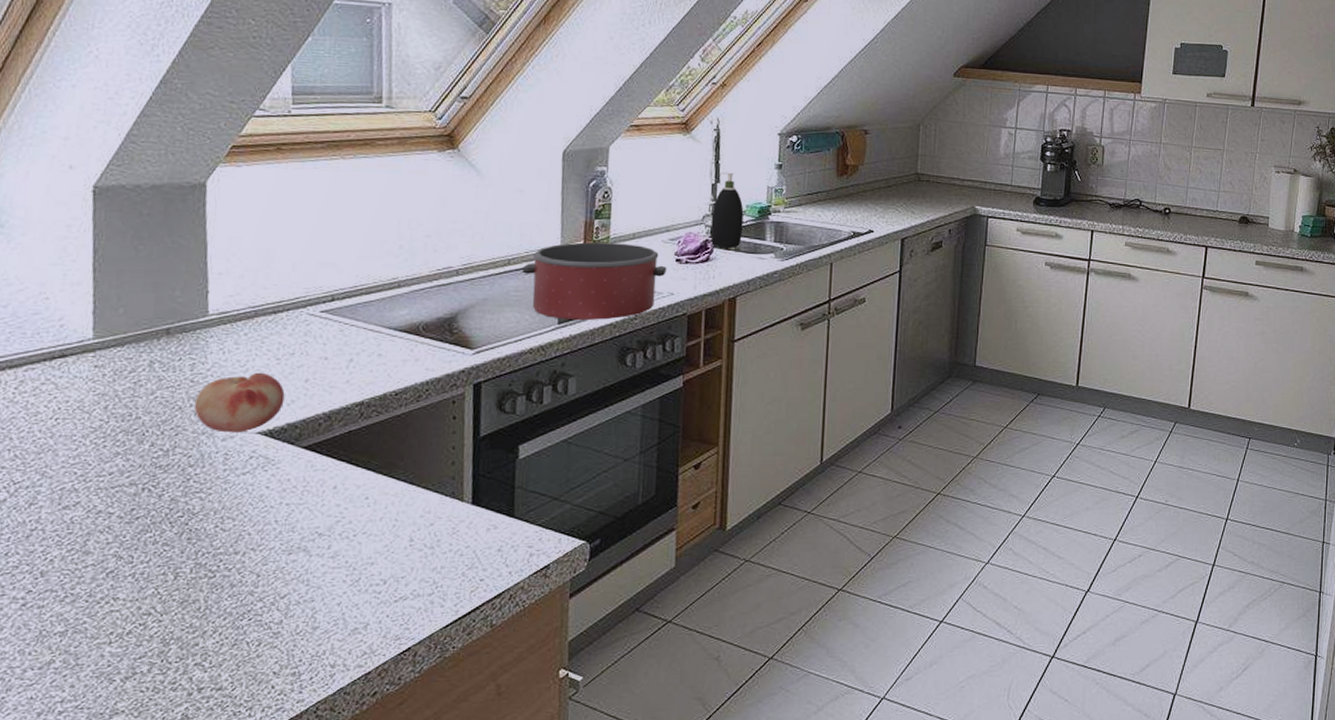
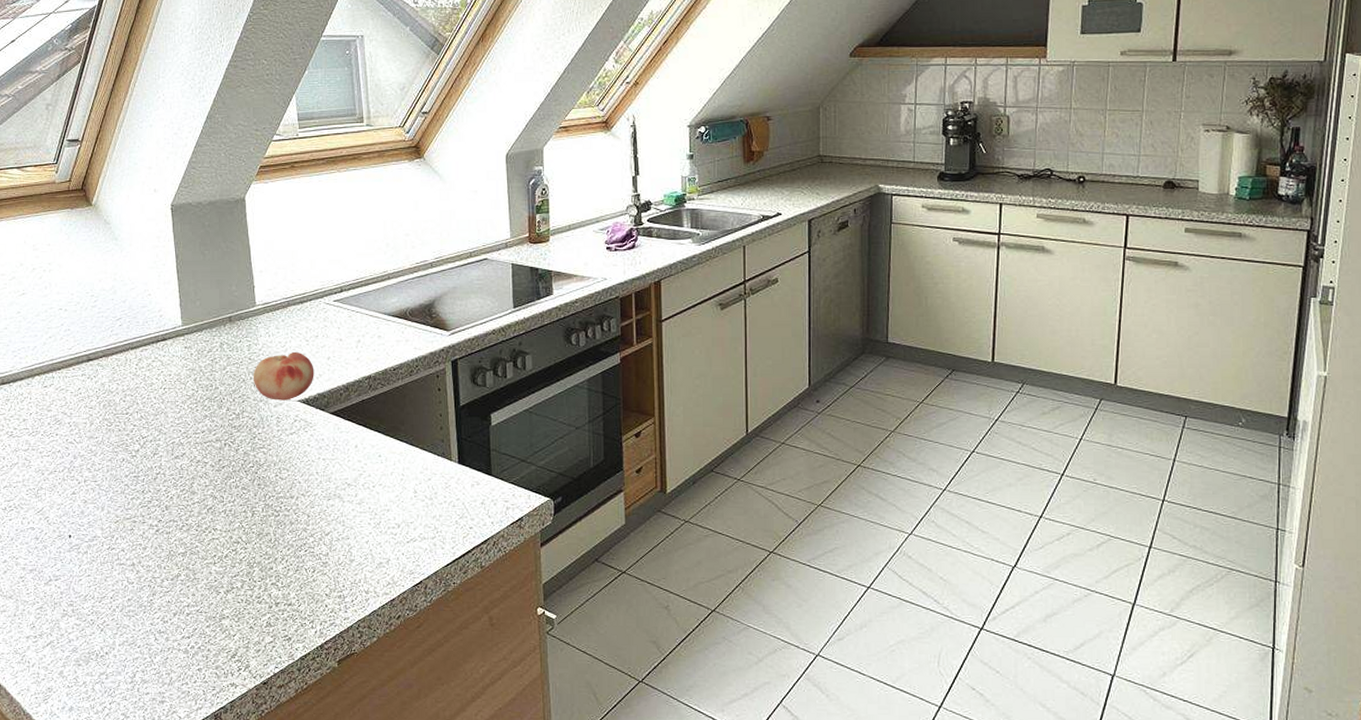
cooking pot: present [522,242,667,320] -> none [482,235,599,304]
soap dispenser: present [710,172,744,248] -> none [634,164,662,235]

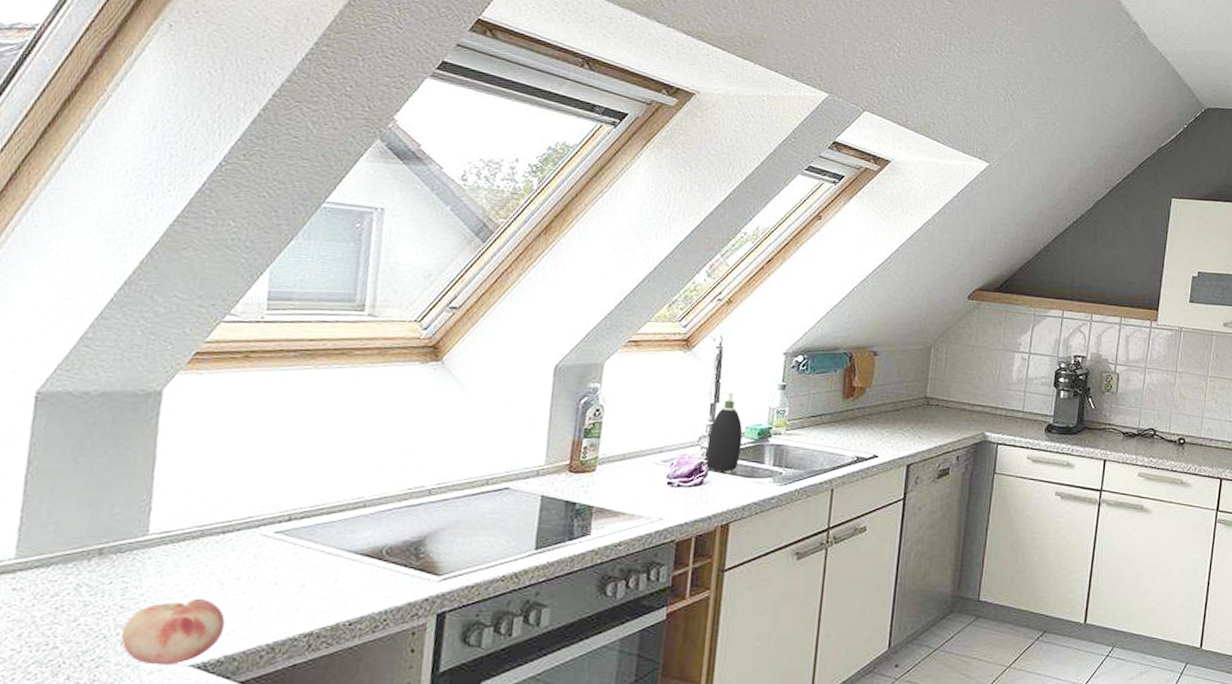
soap dispenser: none [634,164,662,235] -> present [706,391,743,471]

